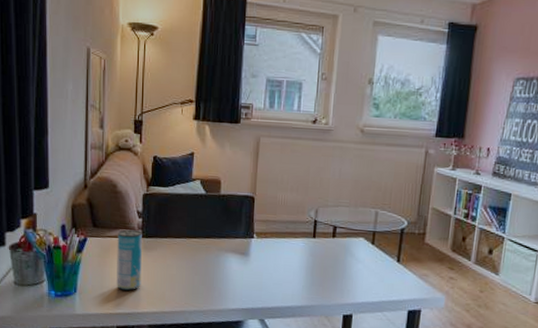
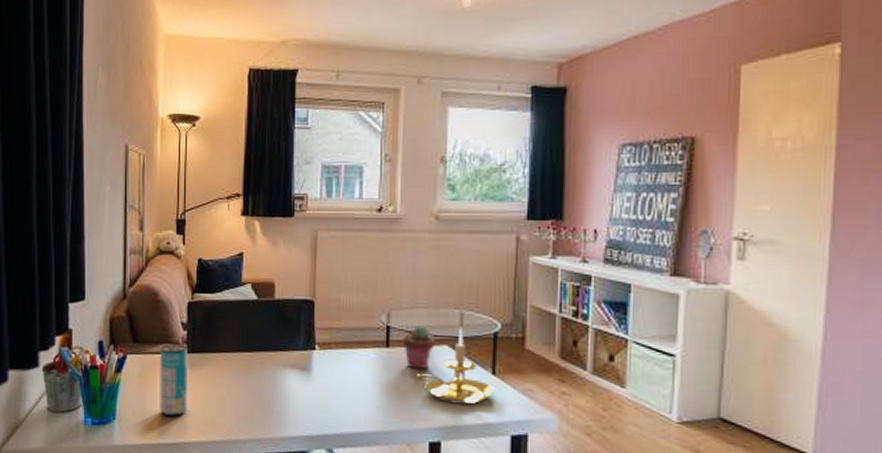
potted succulent: none [326,221,353,257] -> present [402,325,435,370]
candle holder: none [337,223,398,286] -> present [417,327,494,405]

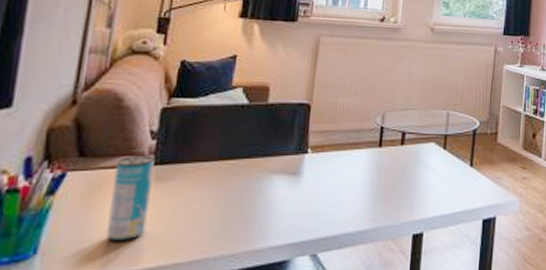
potted succulent: present [402,325,435,370] -> none [394,125,424,166]
candle holder: present [417,327,494,405] -> none [405,126,471,196]

